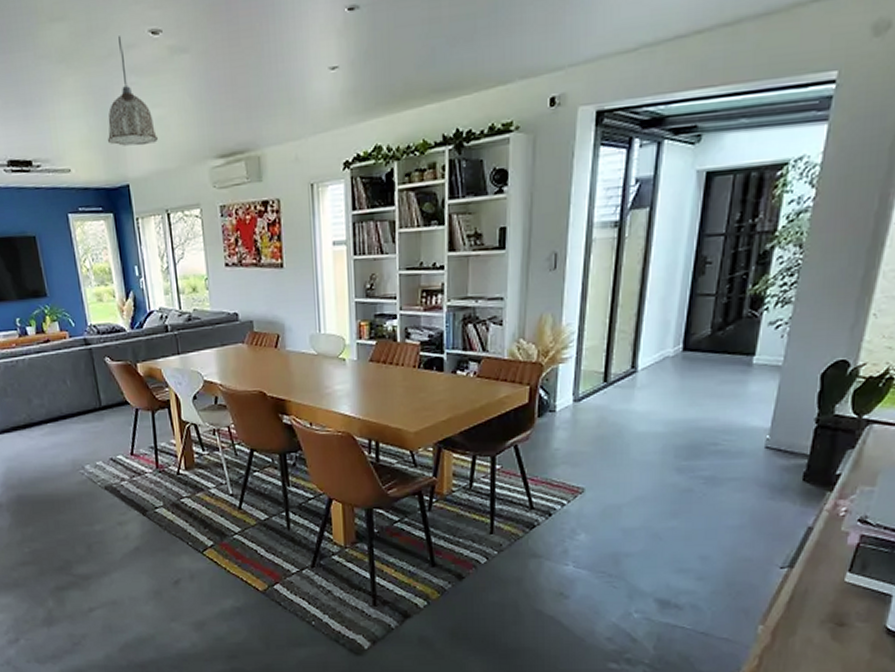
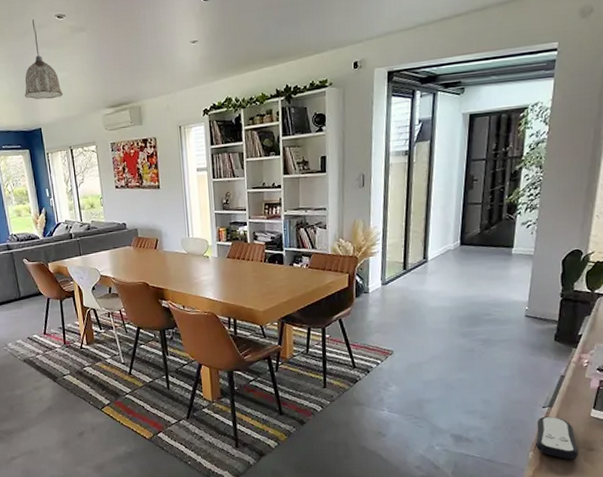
remote control: none [767,579,824,637] -> present [536,416,578,460]

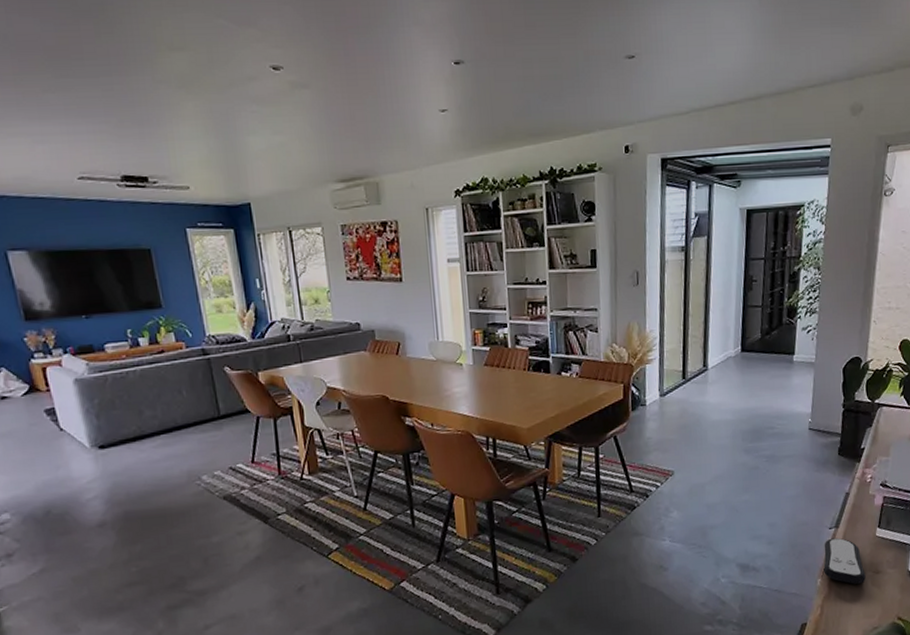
pendant lamp: present [24,19,63,100] -> none [227,69,279,168]

